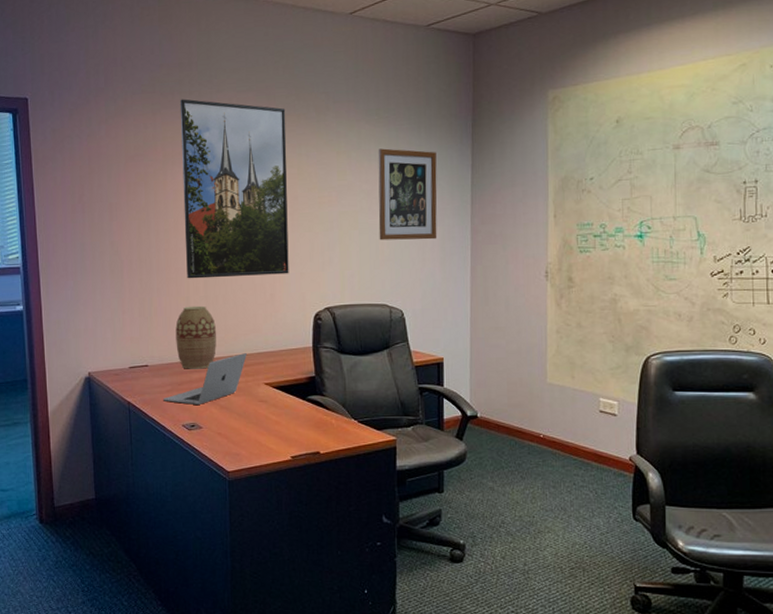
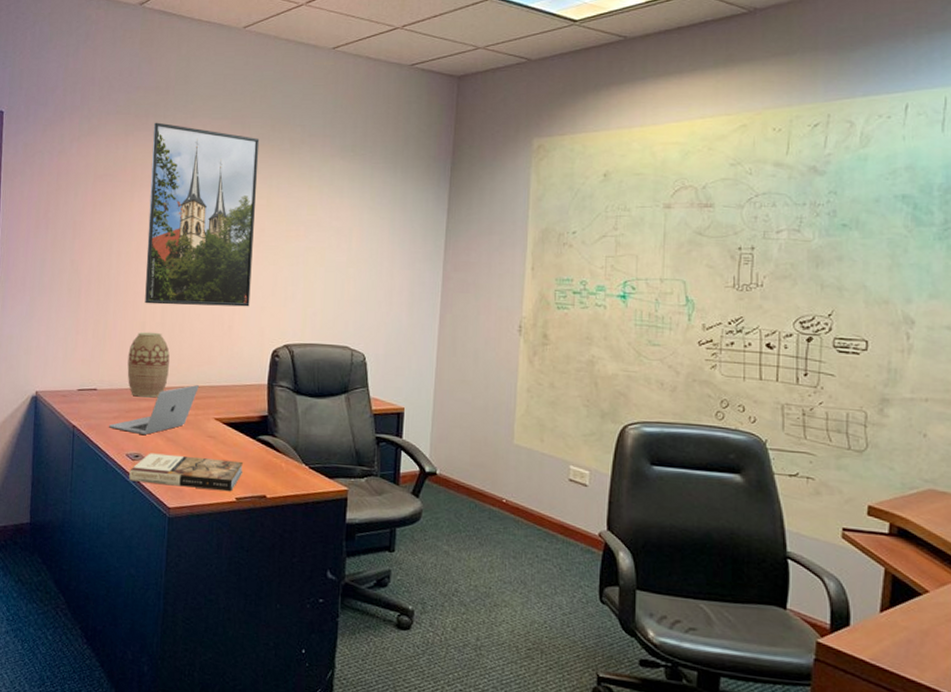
book: none [187,421,296,451] -> present [129,453,244,491]
wall art: present [378,148,437,240] -> none [345,186,412,283]

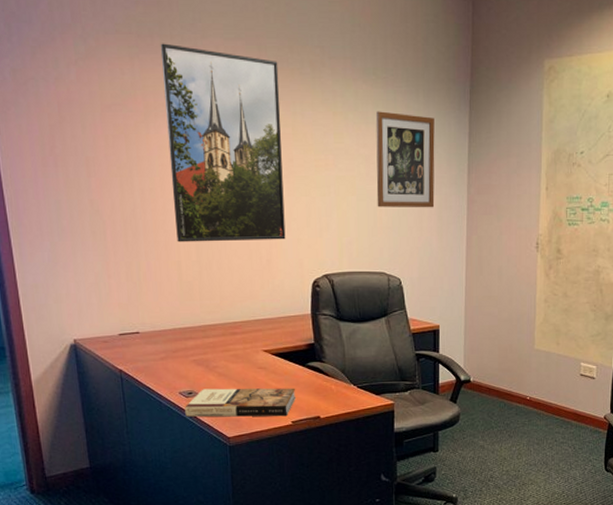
laptop: present [109,385,199,436] -> none [158,320,244,373]
vase: present [127,331,170,398] -> none [167,271,212,336]
wall art: none [345,186,412,283] -> present [375,111,435,208]

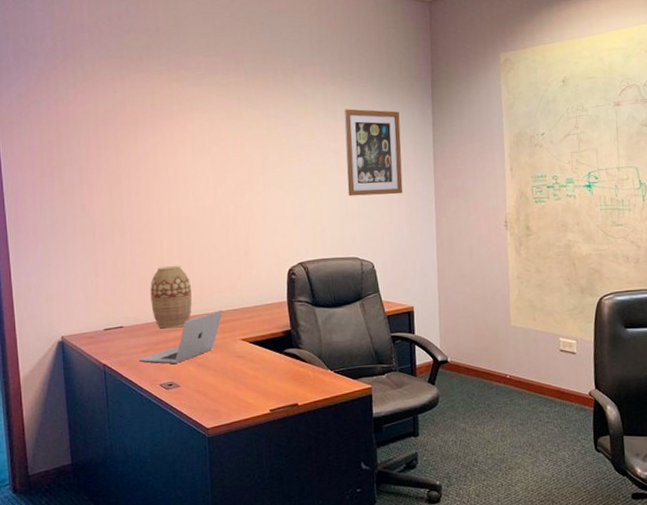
laptop: none [158,320,244,373] -> present [140,310,223,365]
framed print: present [160,43,286,243] -> none [148,63,262,239]
vase: none [167,271,212,336] -> present [150,265,192,329]
book: present [185,388,297,417] -> none [165,375,274,409]

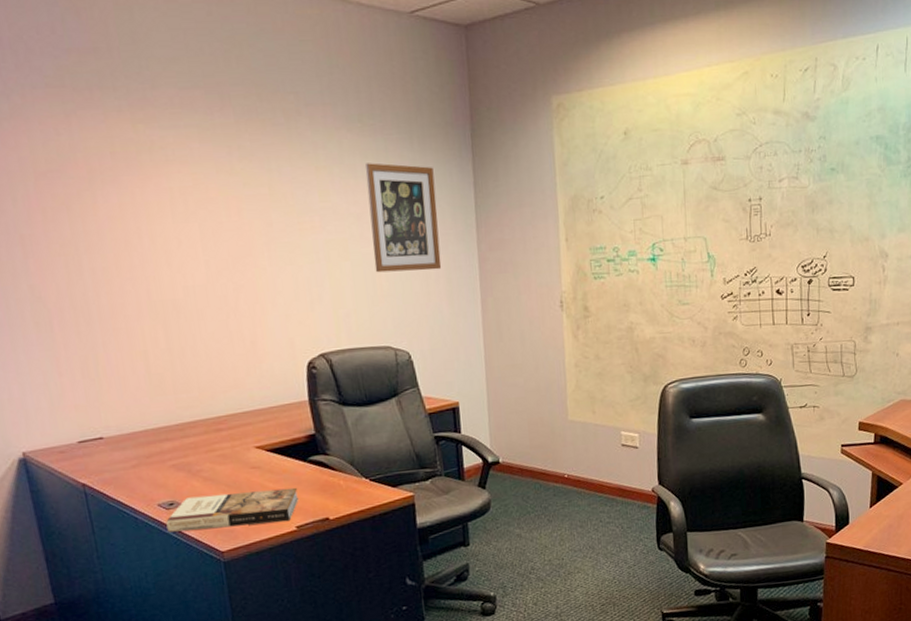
laptop: present [140,310,223,365] -> none [129,414,230,480]
vase: present [150,265,192,329] -> none [133,360,190,438]
book: none [165,375,274,409] -> present [166,487,300,532]

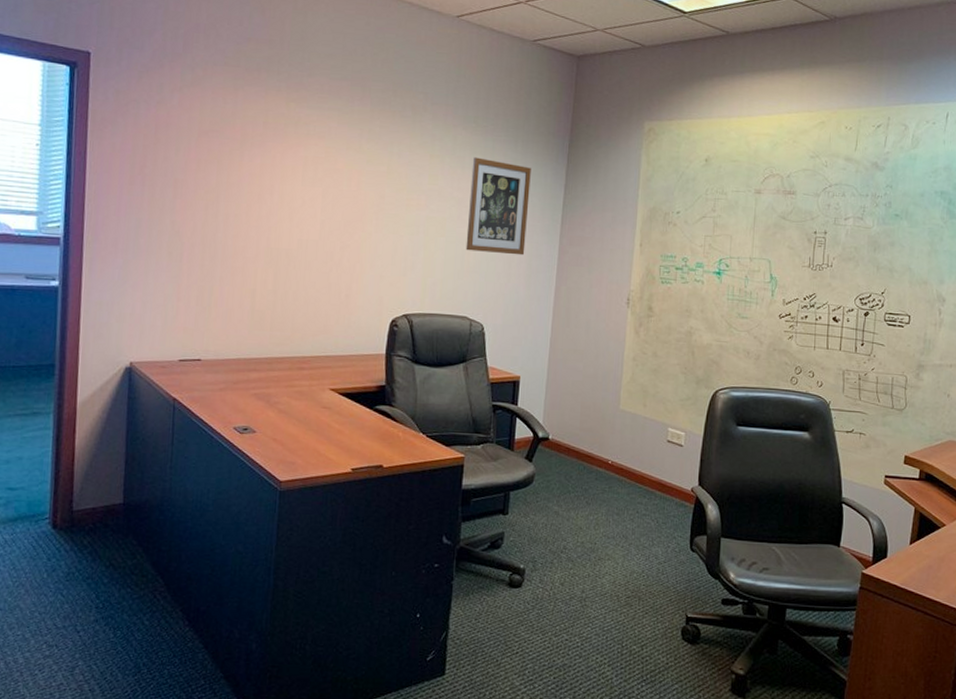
book: present [166,487,300,532] -> none [237,425,360,462]

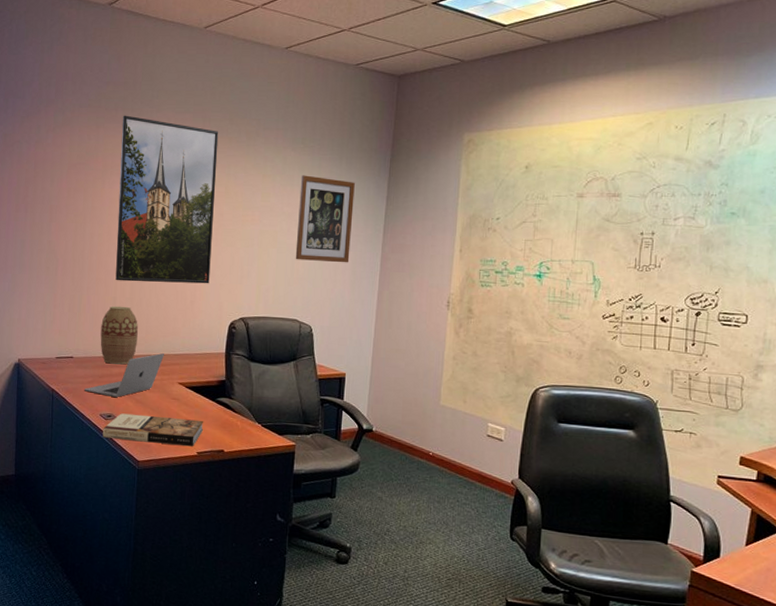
laptop: none [215,355,313,408] -> present [84,353,164,398]
vase: none [235,299,282,368] -> present [100,306,138,365]
book: none [237,425,360,462] -> present [102,413,204,446]
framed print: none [255,78,381,276] -> present [115,115,219,284]

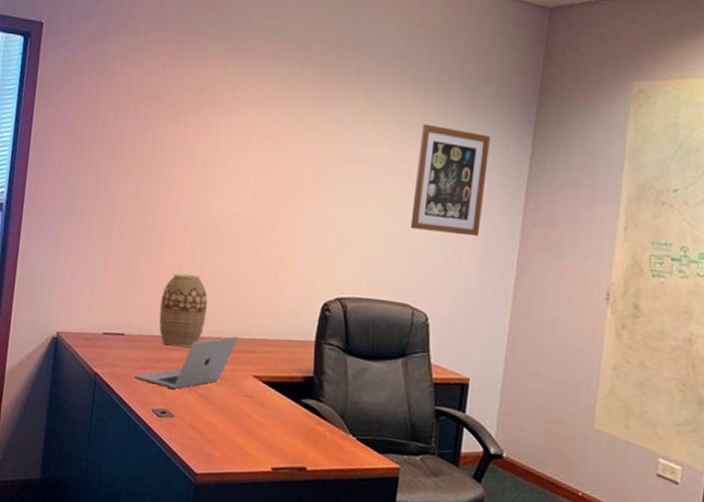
book: present [102,413,204,446] -> none [153,409,283,459]
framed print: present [115,115,219,284] -> none [183,42,322,253]

